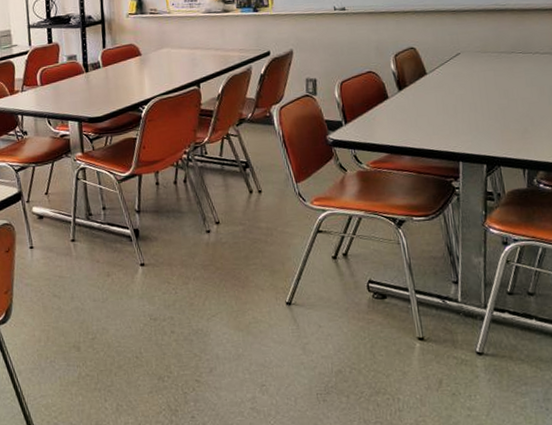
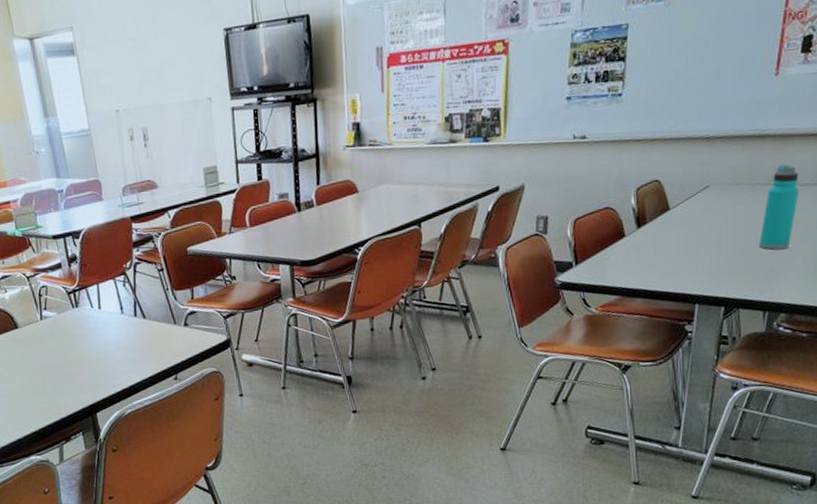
water bottle: none [510,35,542,112] -> present [758,164,800,250]

